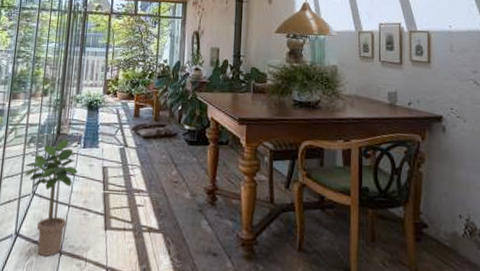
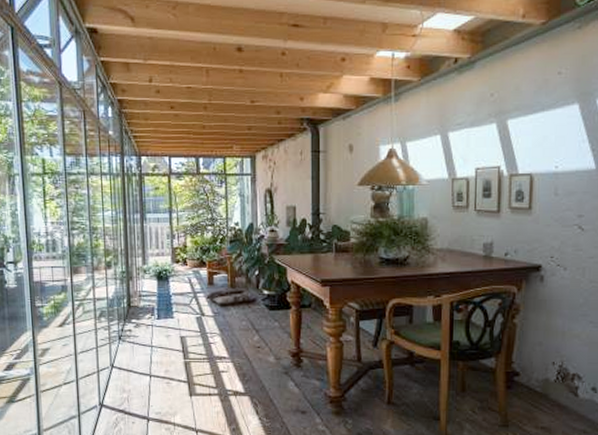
potted plant: present [24,138,78,256] -> none [99,311,155,423]

